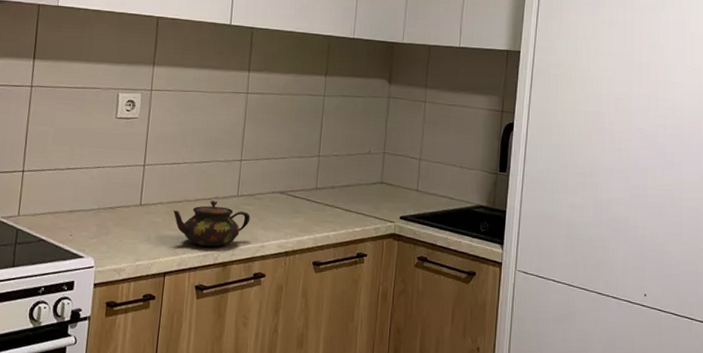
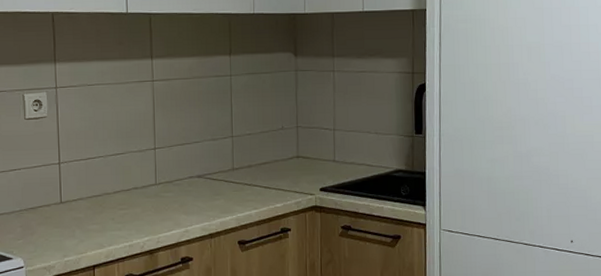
teapot: present [172,200,251,247] -> none [93,191,171,237]

